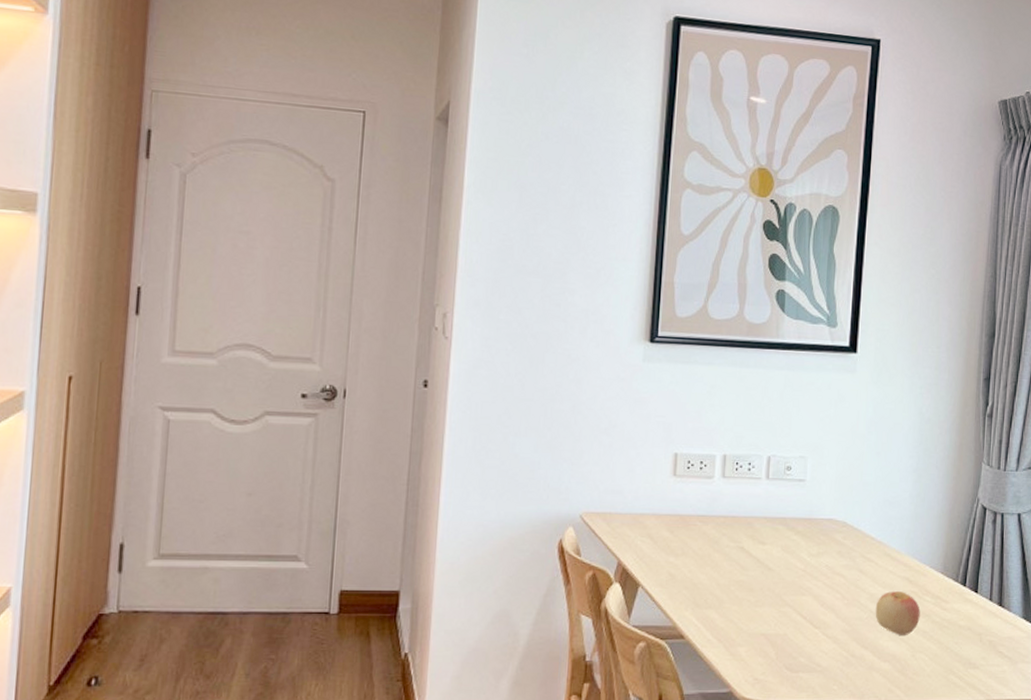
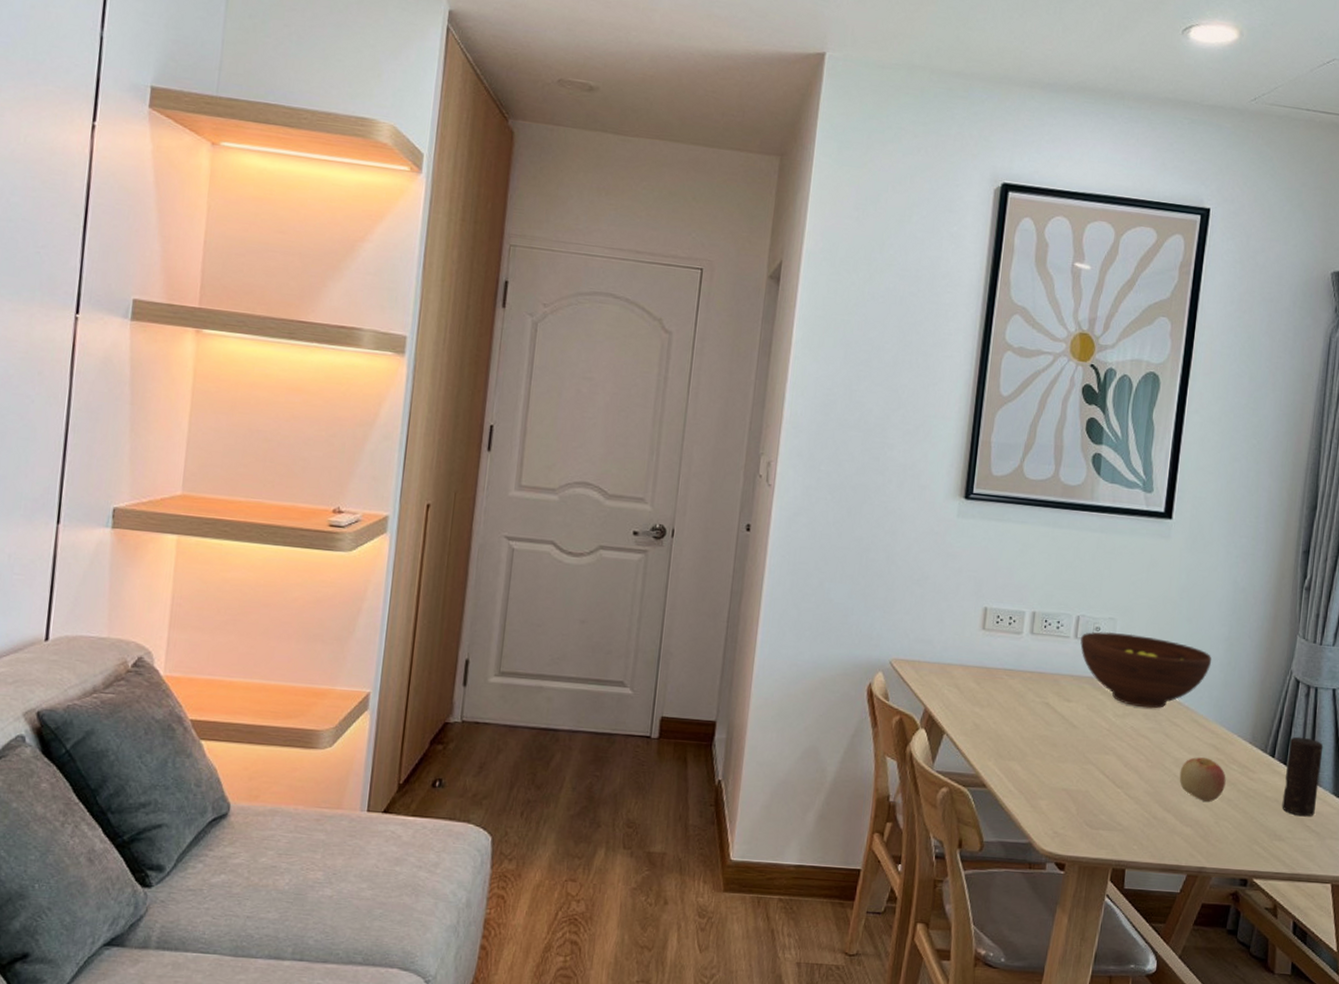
fruit bowl: none [772,470,901,546] -> present [1080,631,1211,709]
candle: none [975,563,1012,643] -> present [1282,736,1324,817]

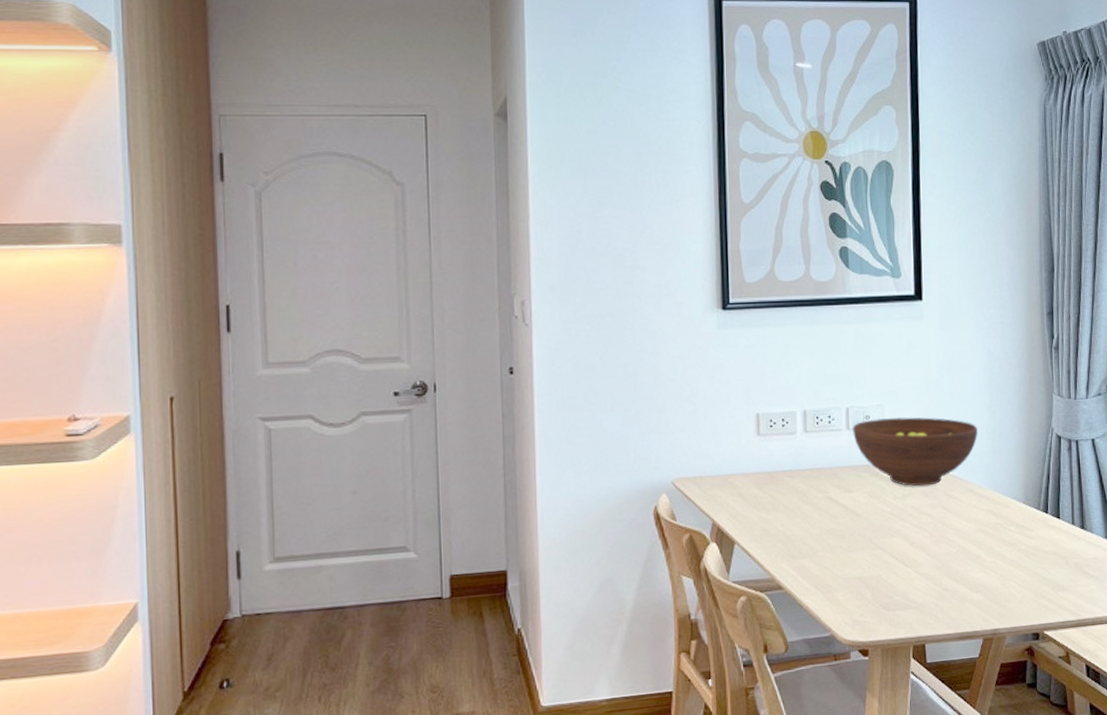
apple: present [1179,757,1226,802] -> none [963,524,1007,566]
candle: present [1282,736,1324,817] -> none [1059,489,1092,565]

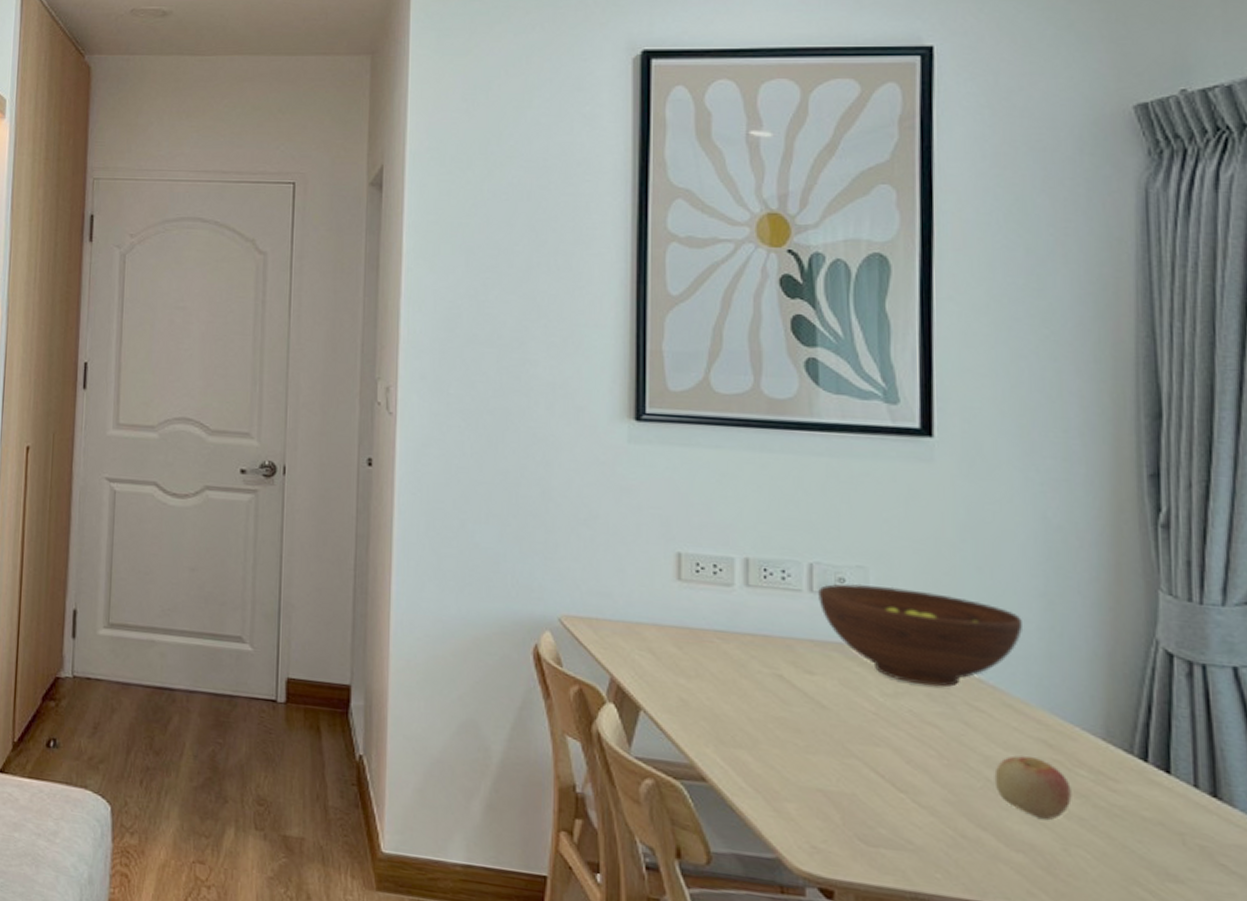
apple: none [963,524,1007,566] -> present [994,755,1072,820]

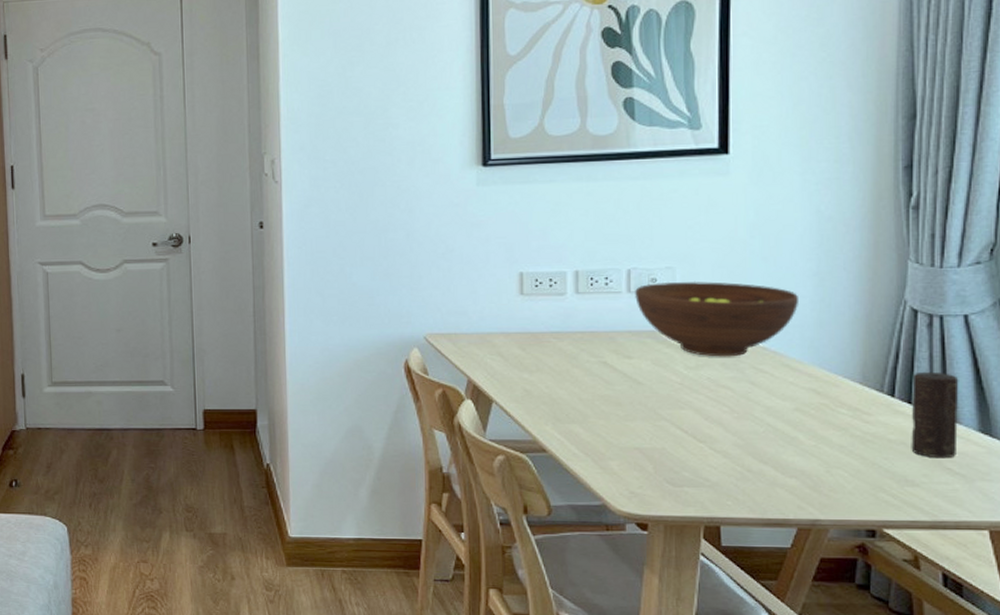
apple: present [994,755,1072,820] -> none [774,404,834,450]
candle: none [1170,733,1232,851] -> present [911,371,959,459]

